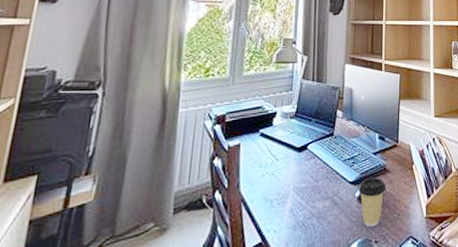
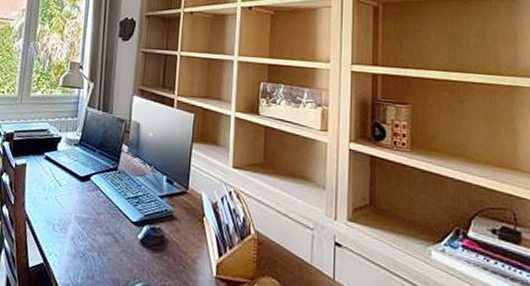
coffee cup: present [358,177,386,228] -> none [141,221,172,274]

